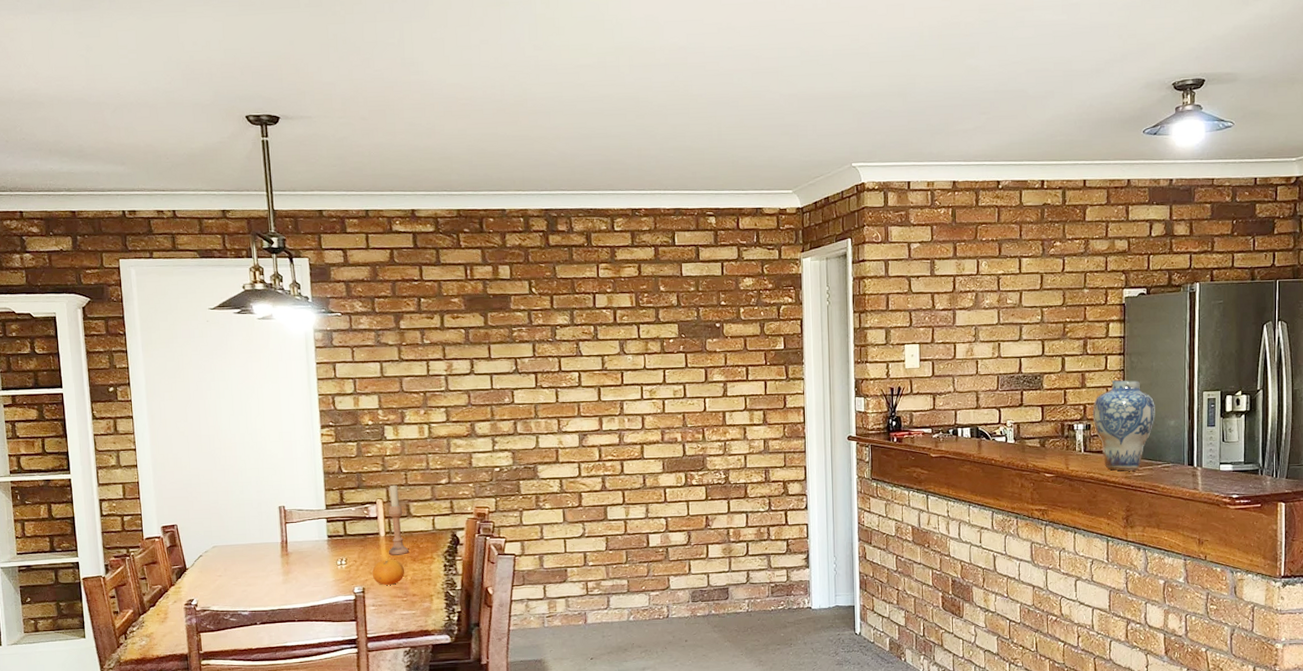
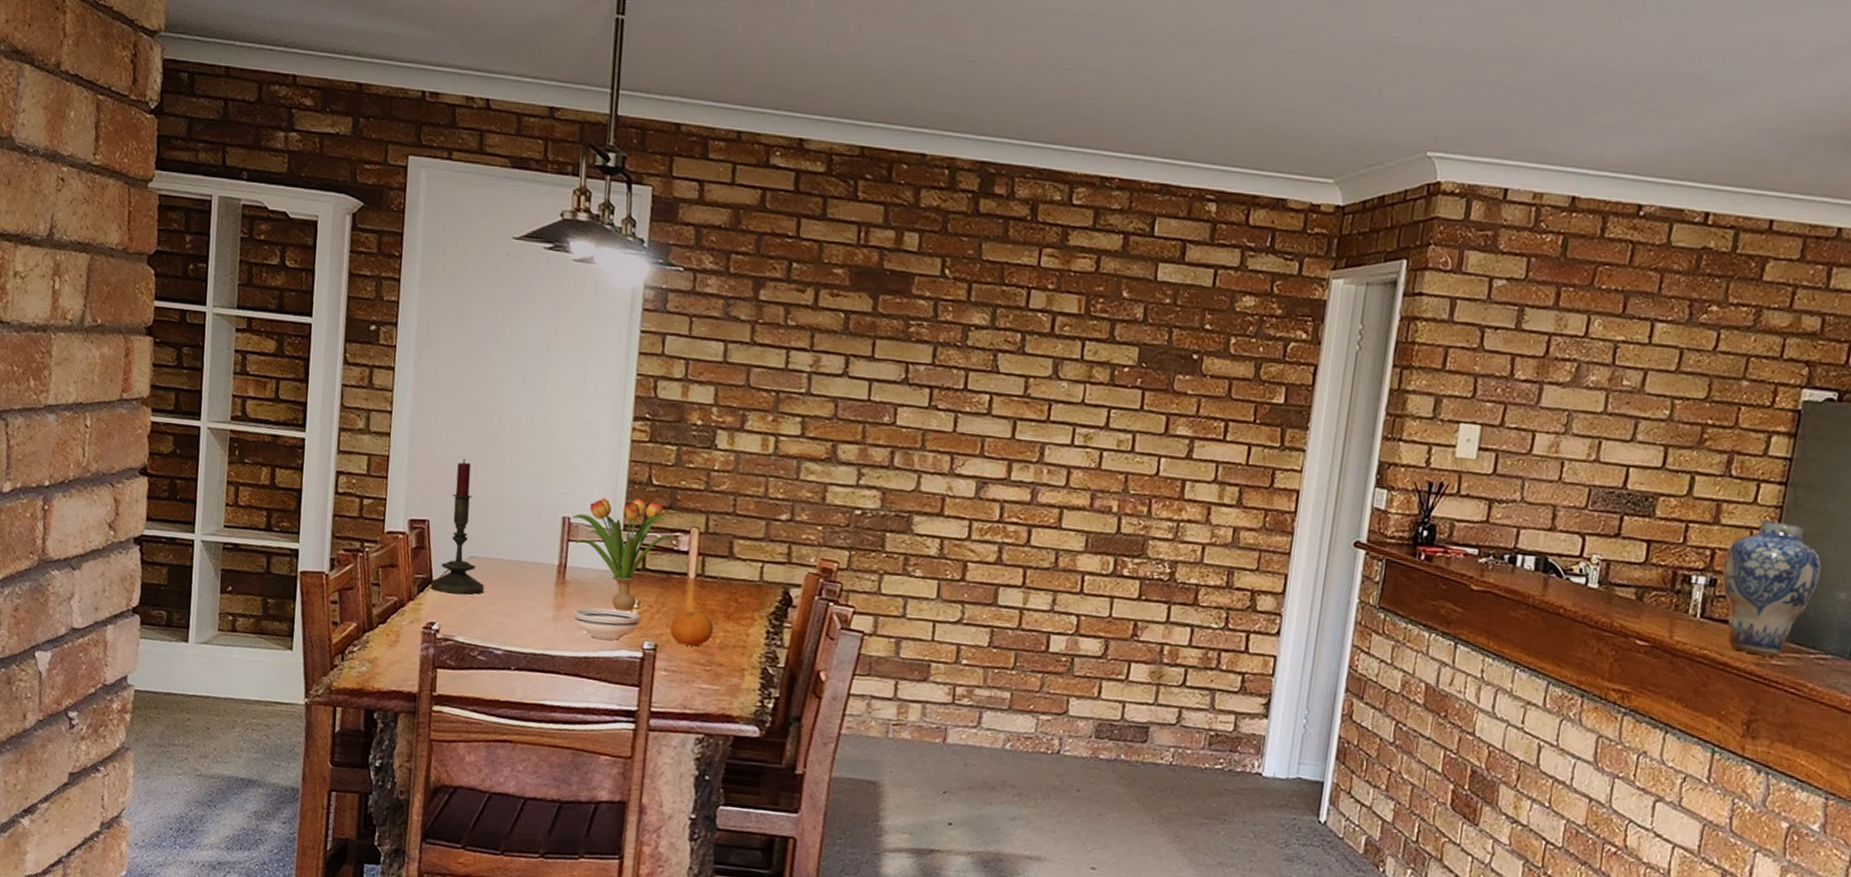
candle: none [185,475,227,576] -> present [430,459,485,595]
flower arrangement: none [286,484,366,568] -> present [572,497,675,612]
bowl: none [298,567,350,592] -> present [573,607,641,641]
candlestick: present [388,484,409,555] -> none [695,511,724,608]

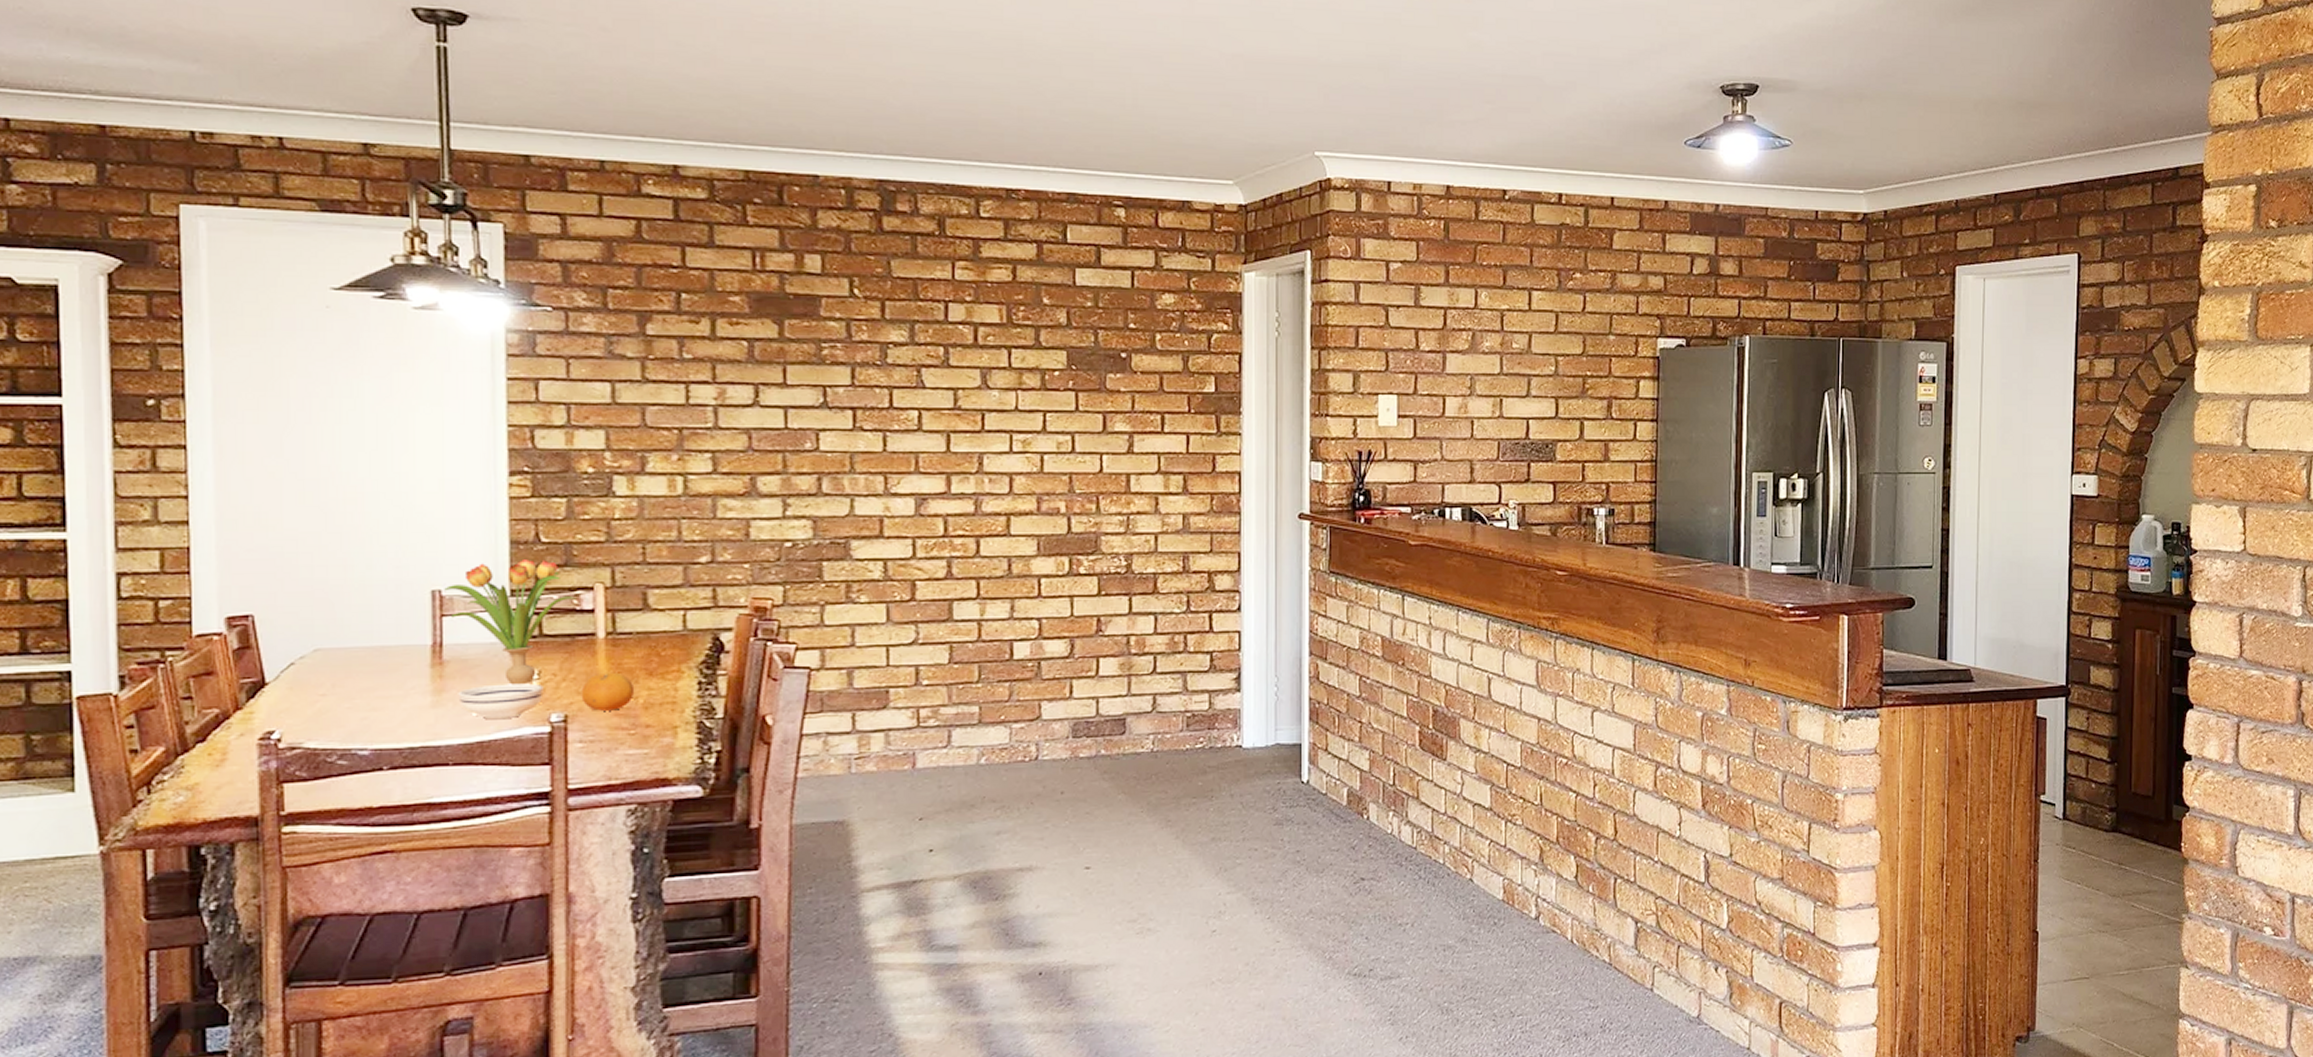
candle: present [430,459,485,595] -> none [263,540,337,695]
vase: present [1722,520,1822,658] -> none [1617,453,1694,571]

